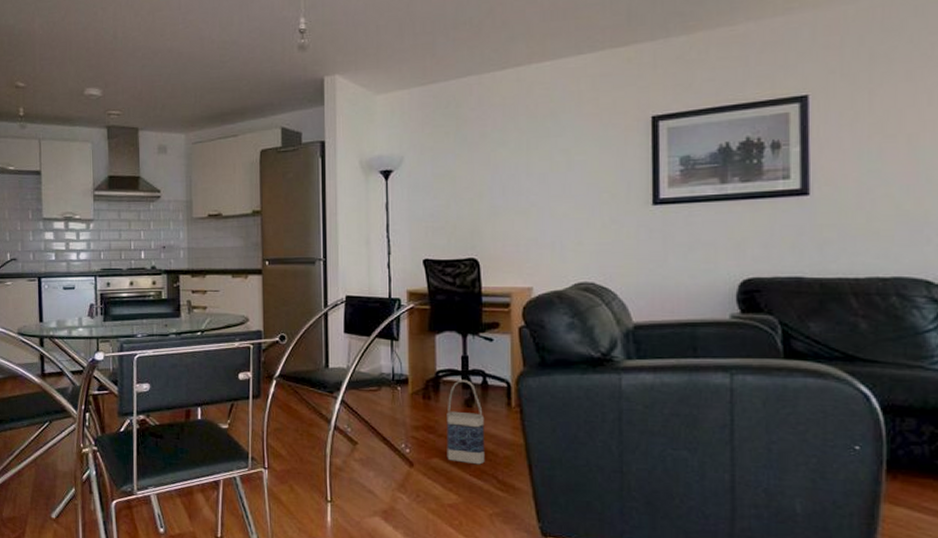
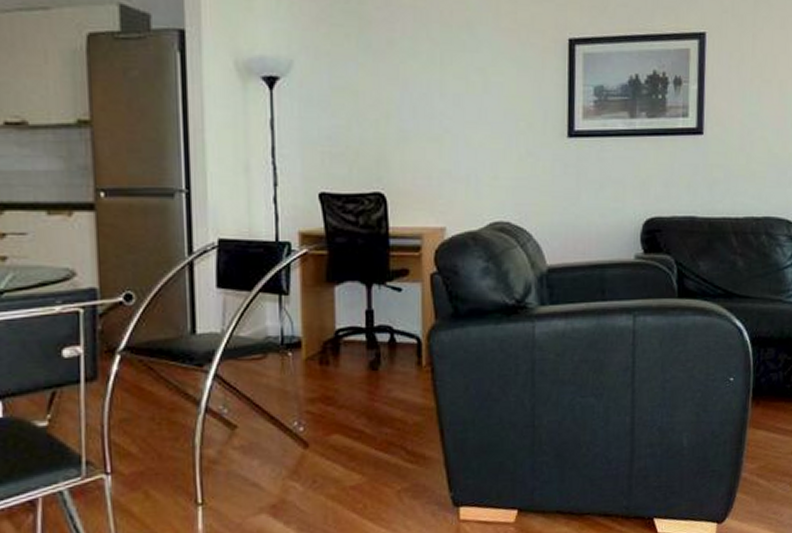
bag: present [446,380,485,465] -> none [348,338,392,436]

